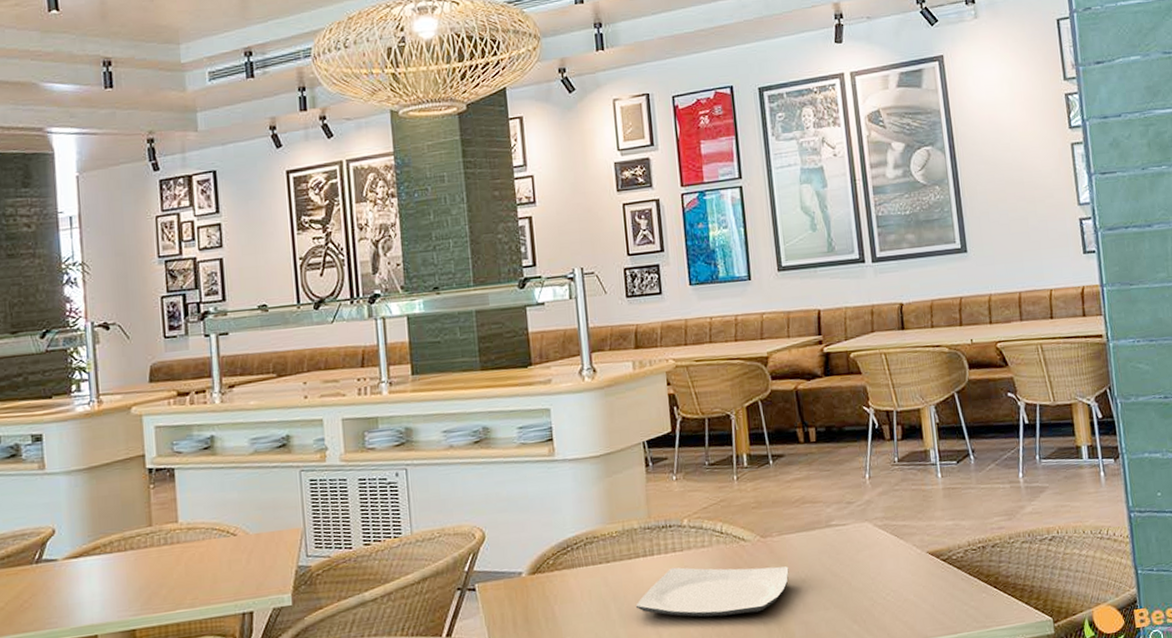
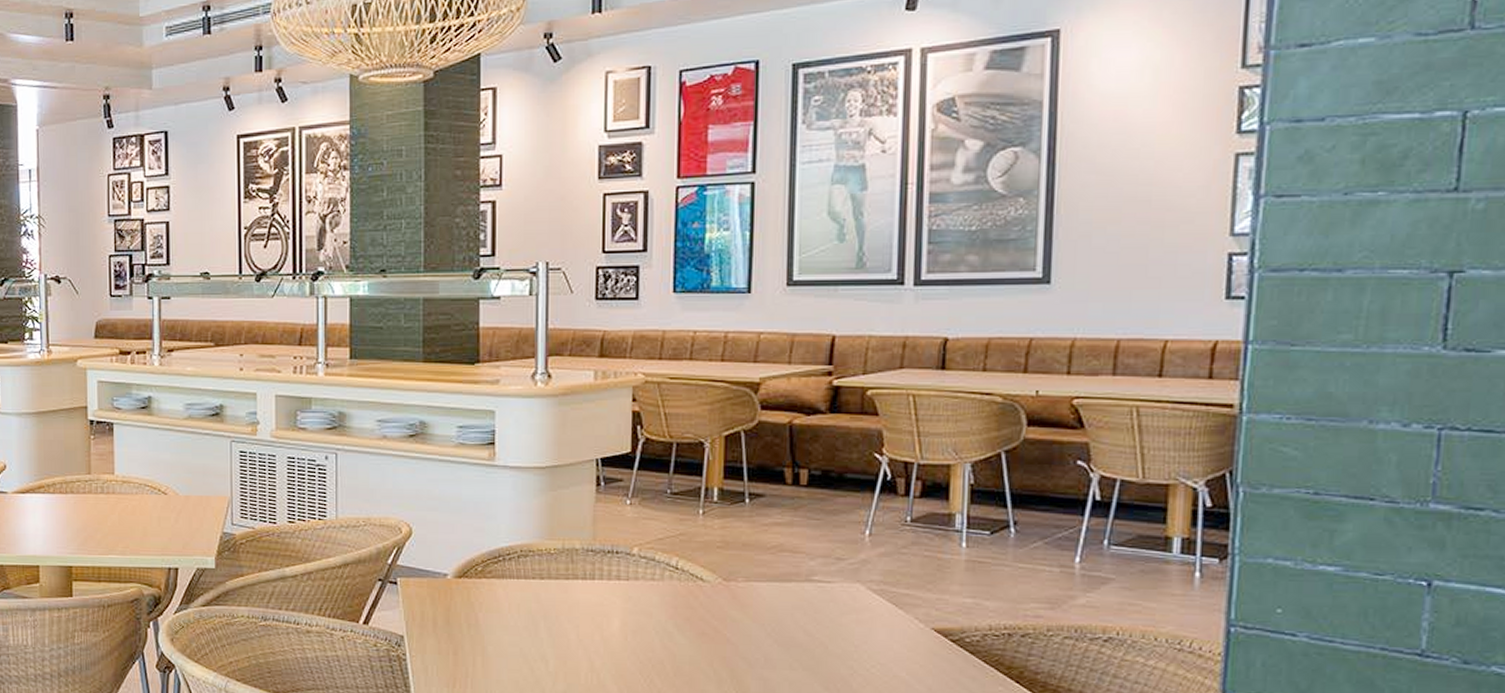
plate: present [635,566,789,618] -> none [567,595,753,659]

